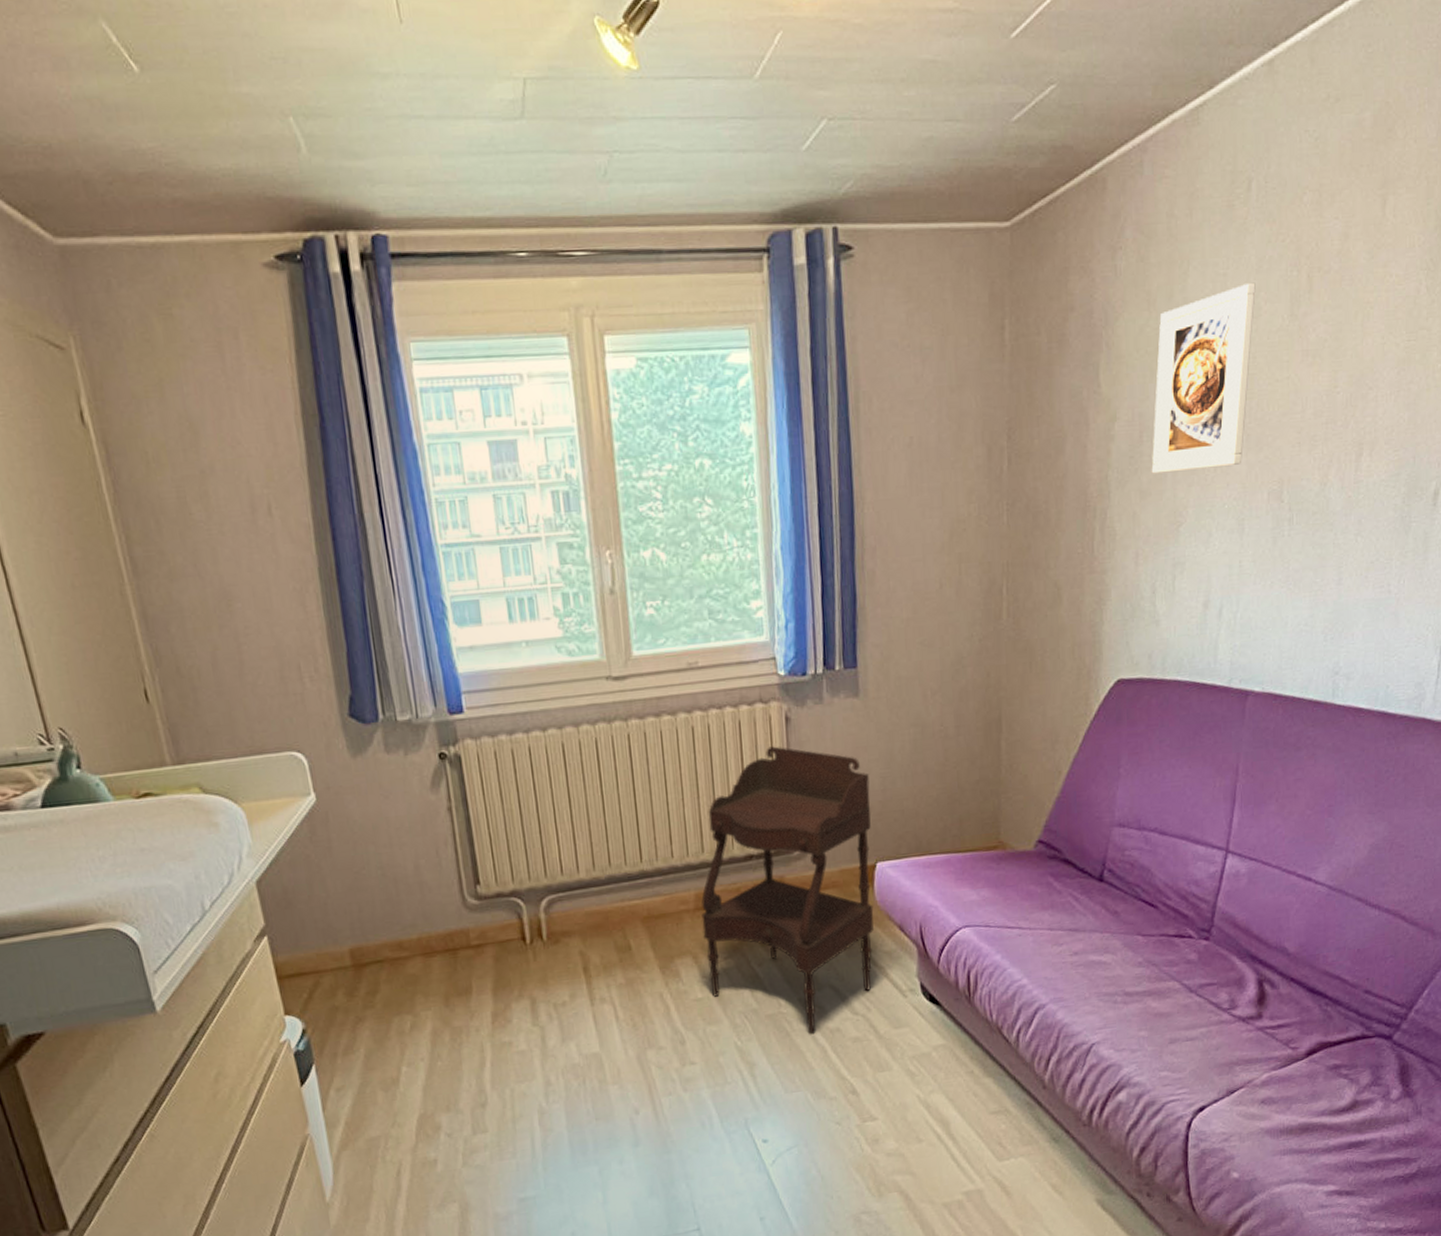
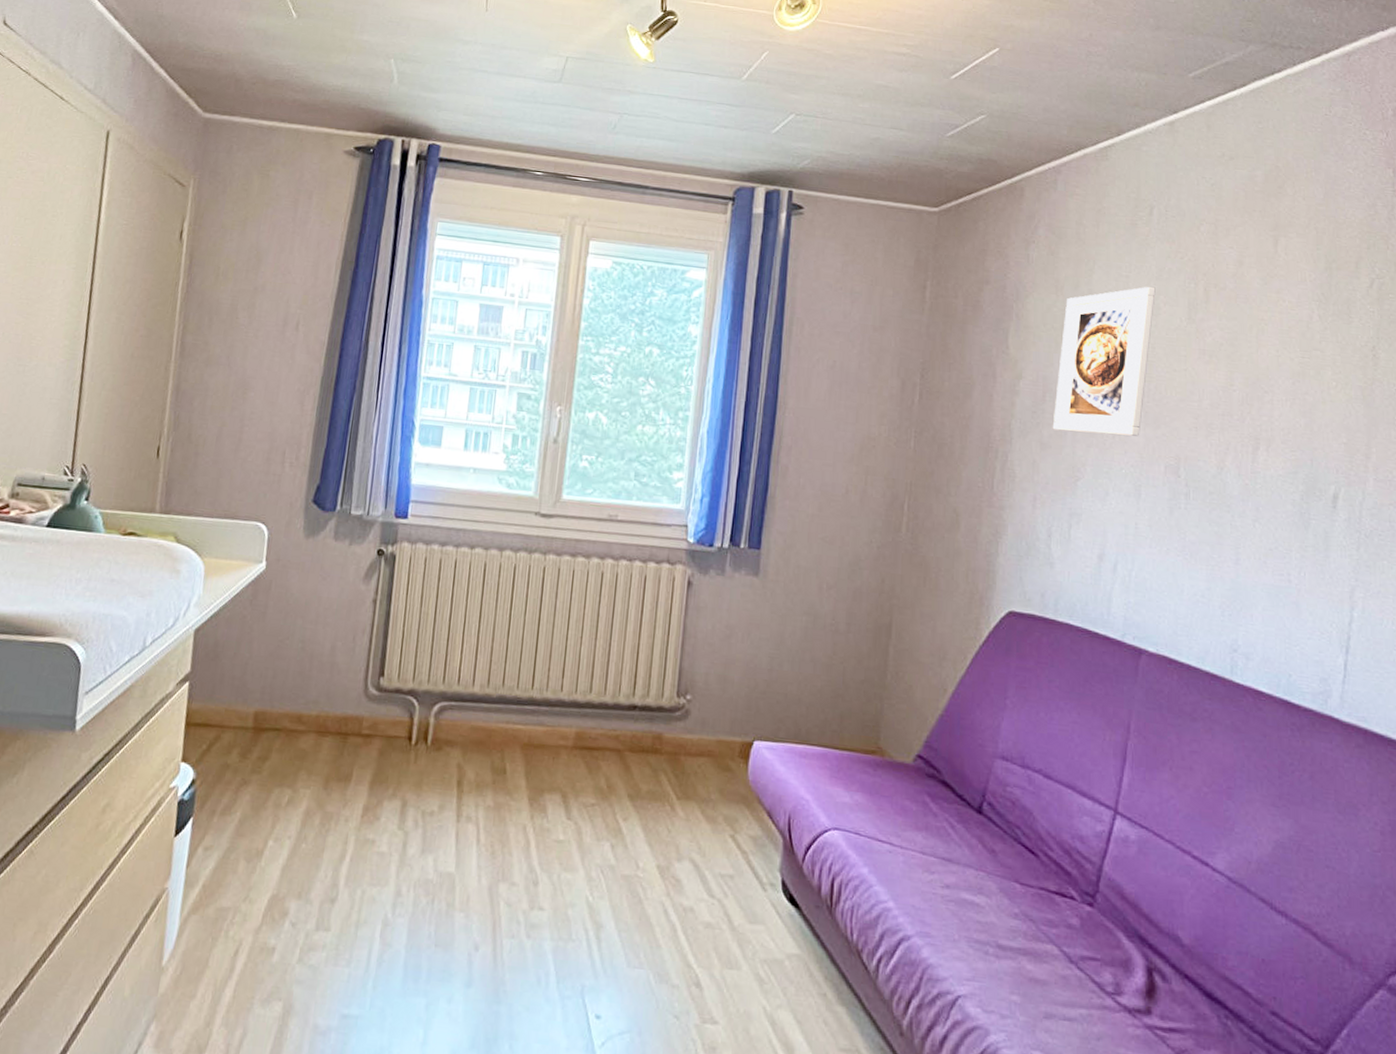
side table: present [701,746,875,1035] -> none [574,605,758,909]

